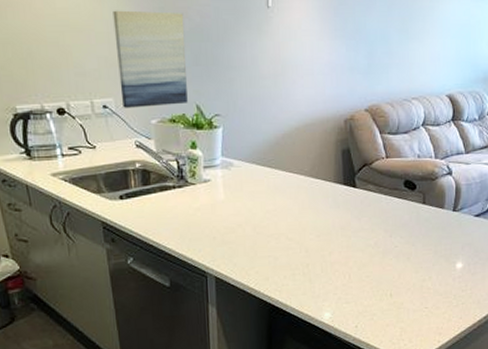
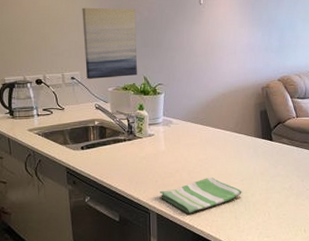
dish towel: none [218,233,319,276] -> present [159,177,243,213]

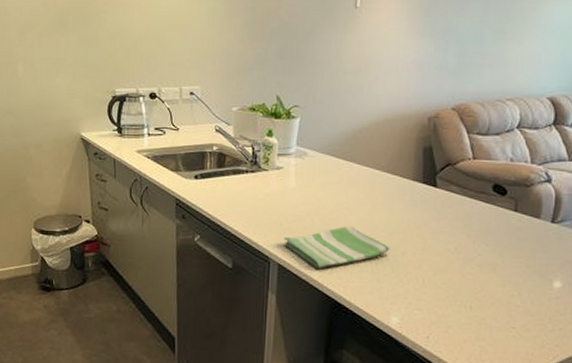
wall art: present [82,7,137,79] -> none [207,9,273,96]

